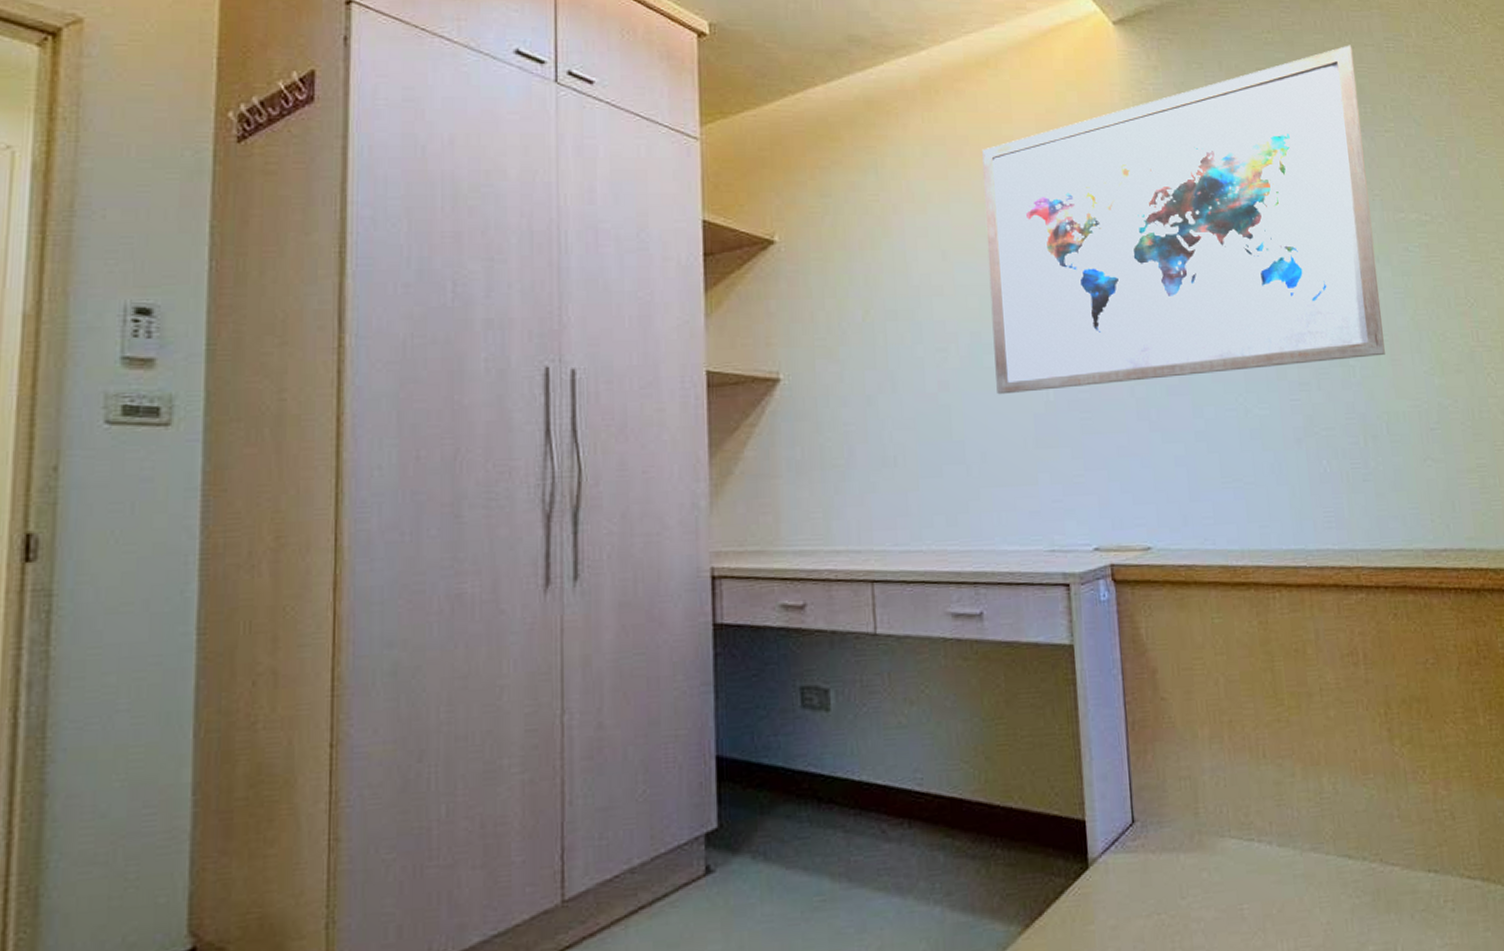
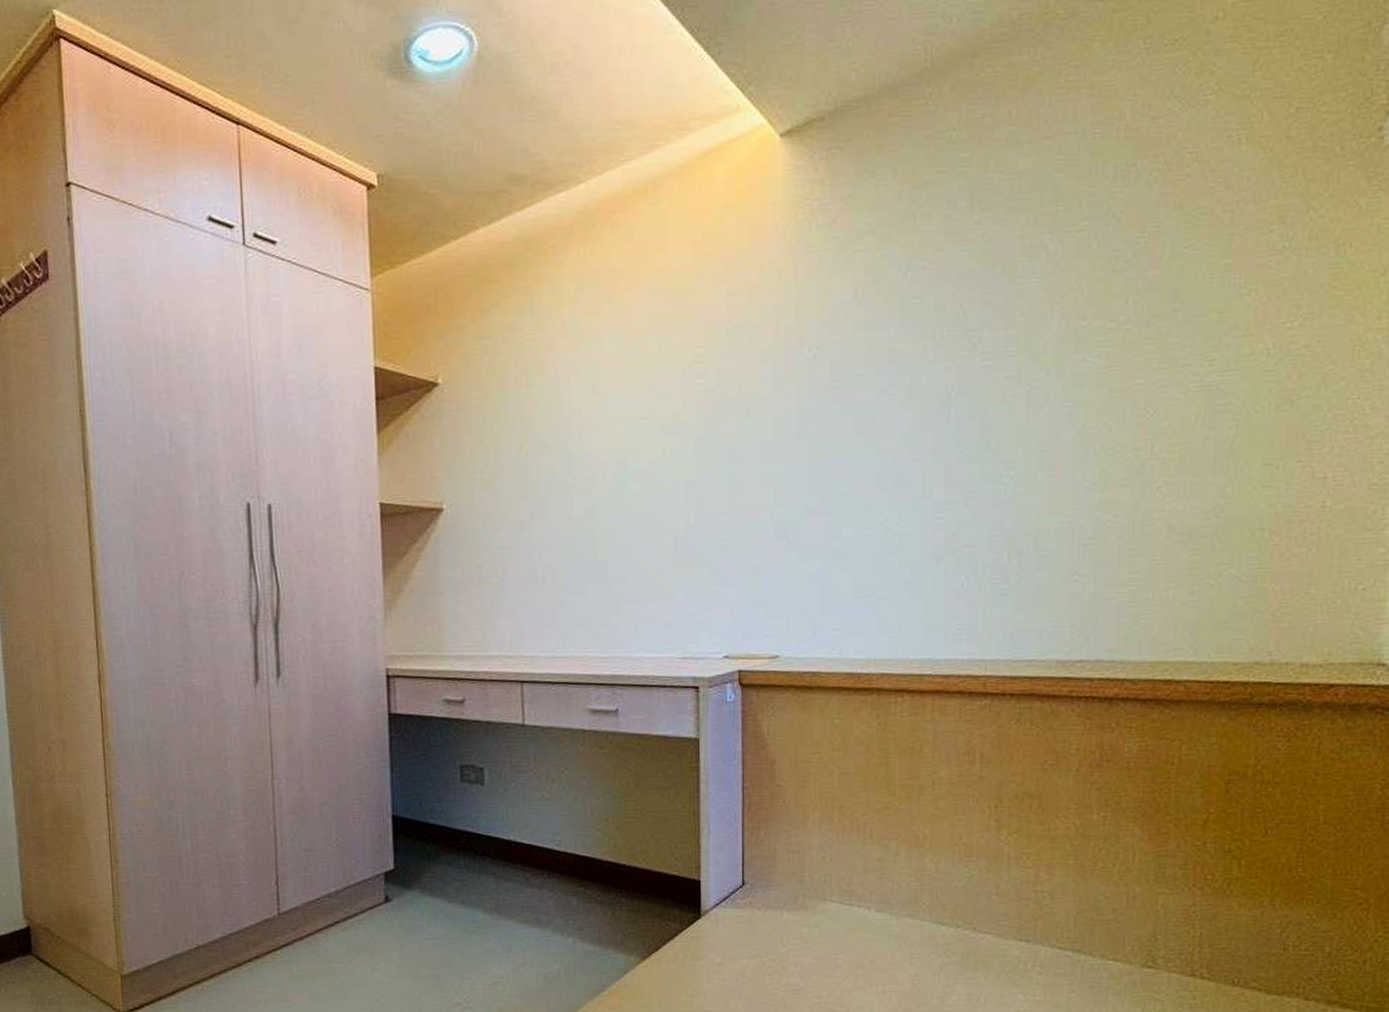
wall art: present [982,45,1385,395] -> none [635,135,1051,519]

